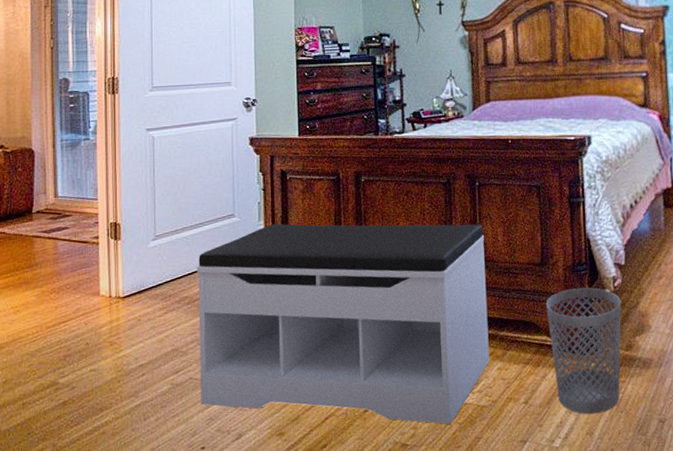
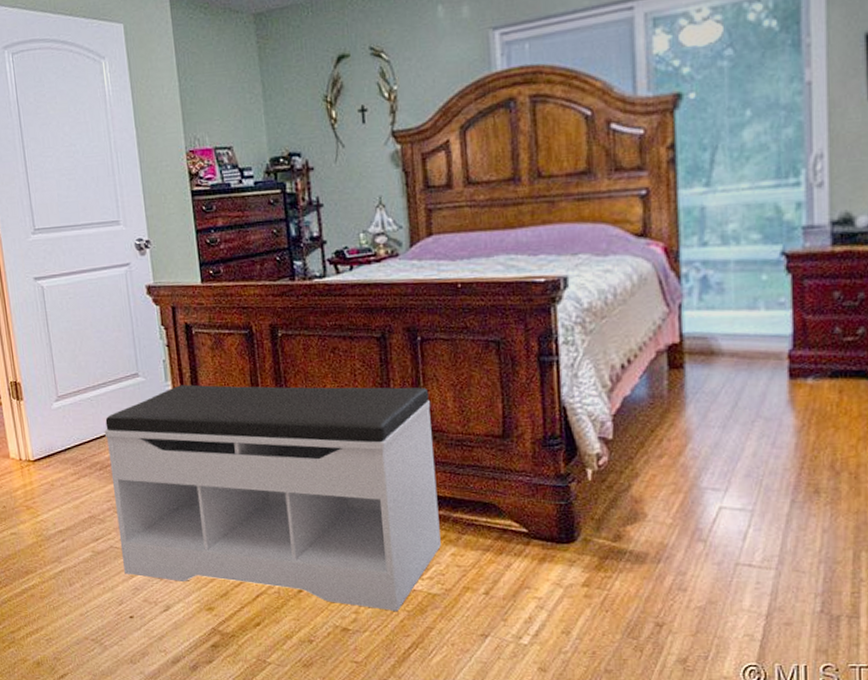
wastebasket: present [546,287,622,415] -> none [509,466,608,612]

